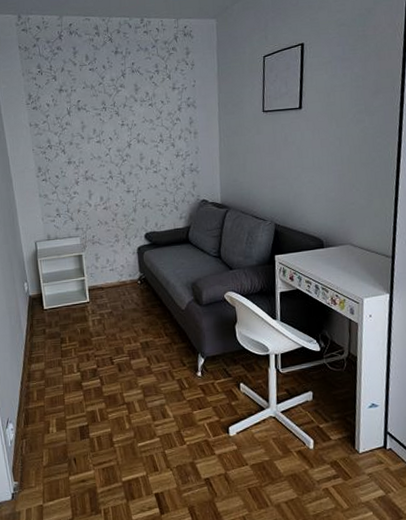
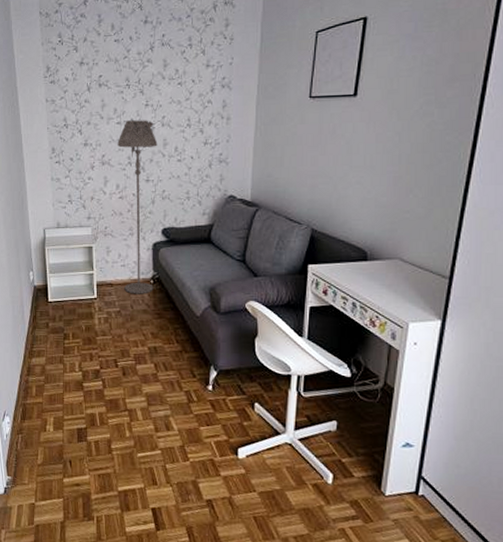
floor lamp: none [98,138,141,295] -> present [117,120,158,294]

